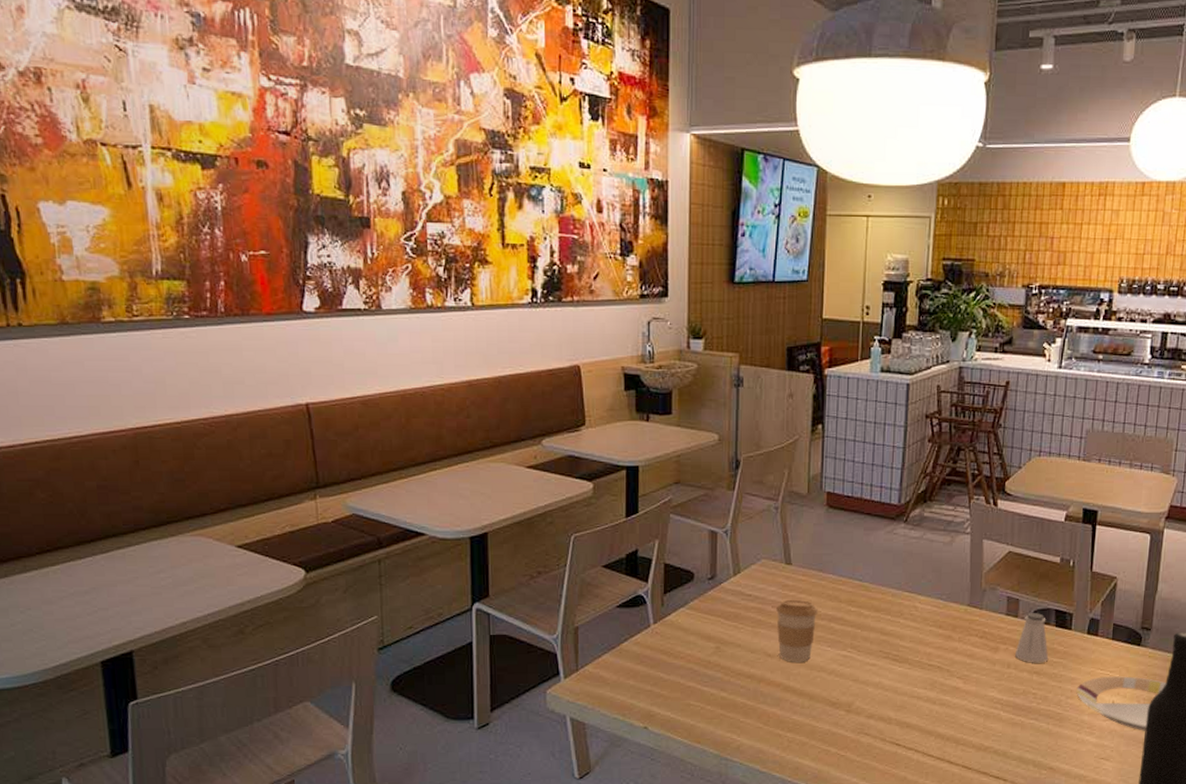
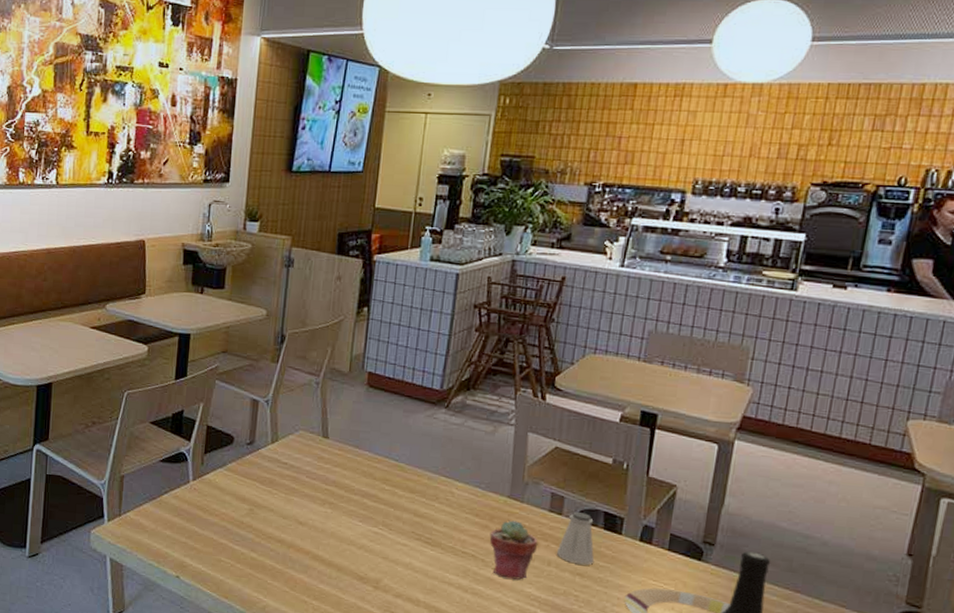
coffee cup: present [775,599,819,662] -> none [309,471,353,534]
potted succulent: none [953,628,998,686] -> present [489,520,538,580]

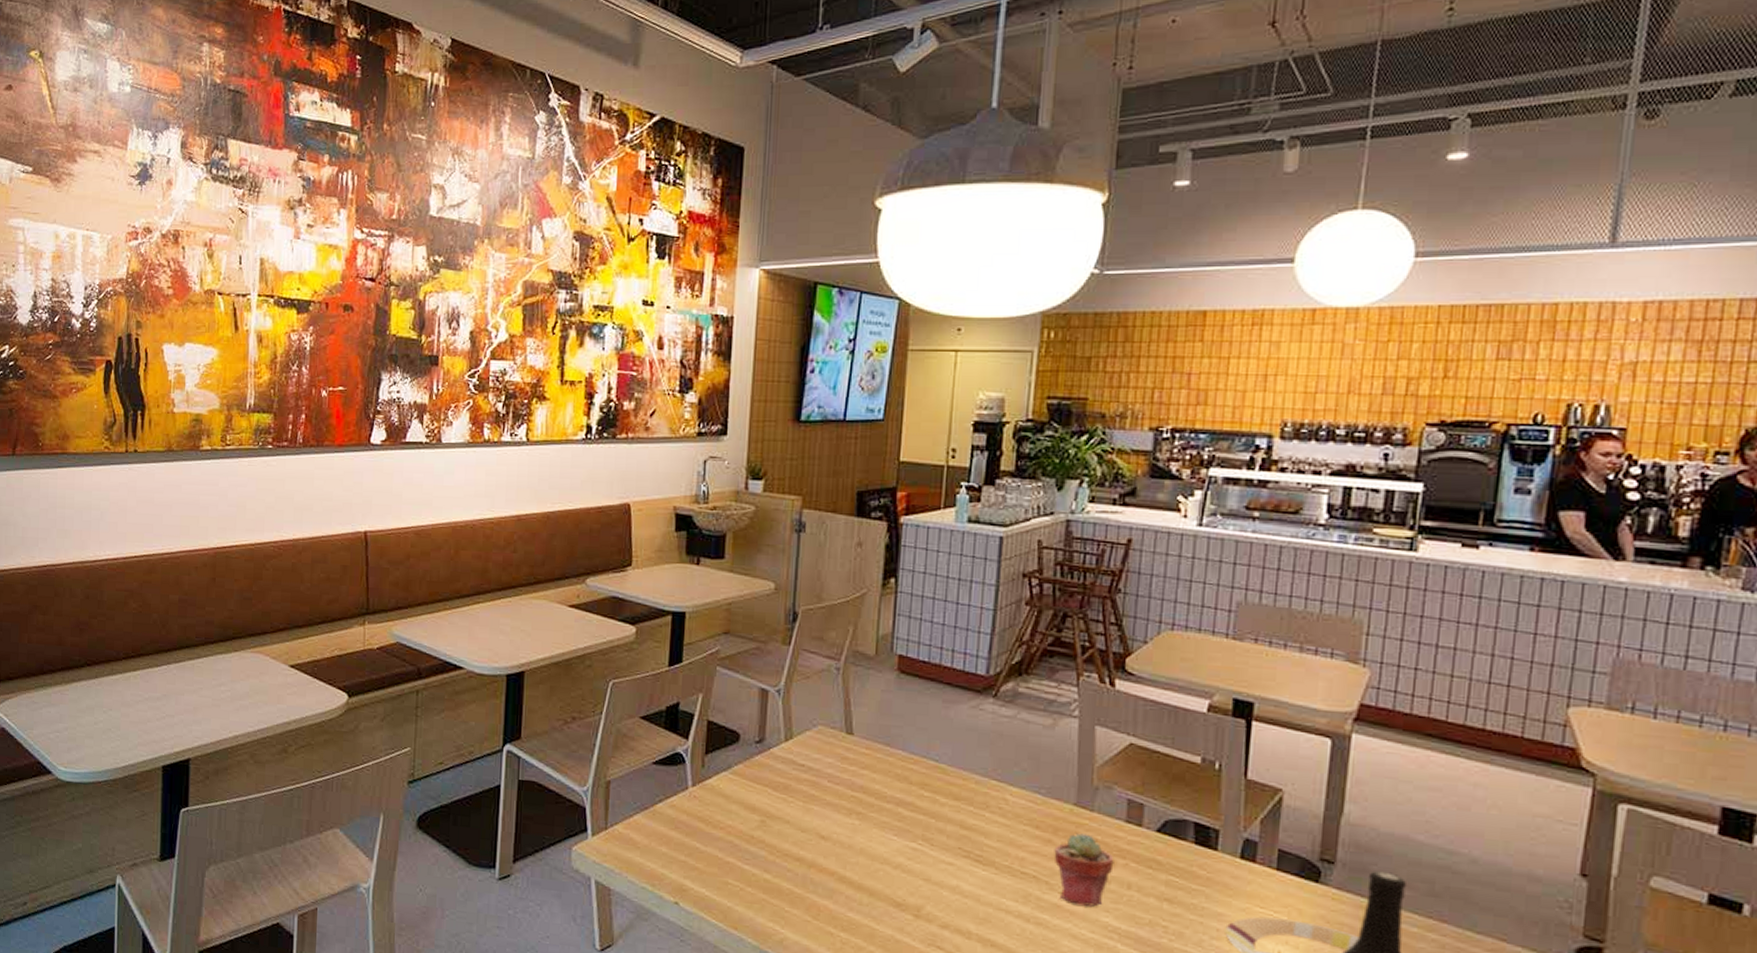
saltshaker: present [556,512,595,565] -> none [1137,823,1185,888]

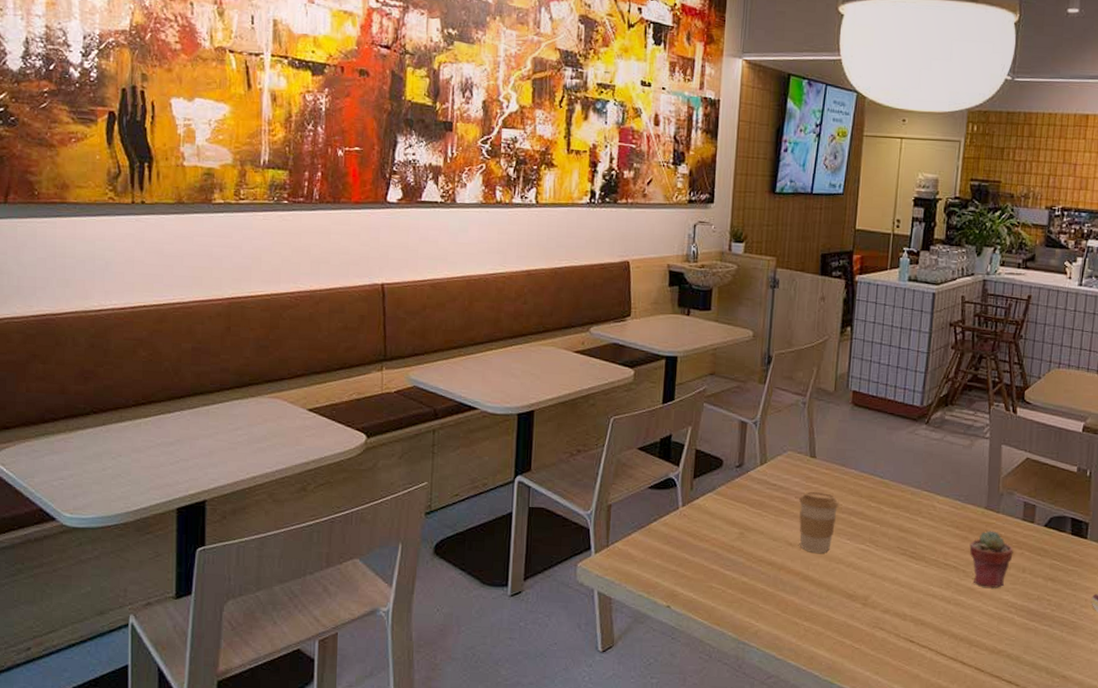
coffee cup: none [832,774,884,850] -> present [798,491,840,553]

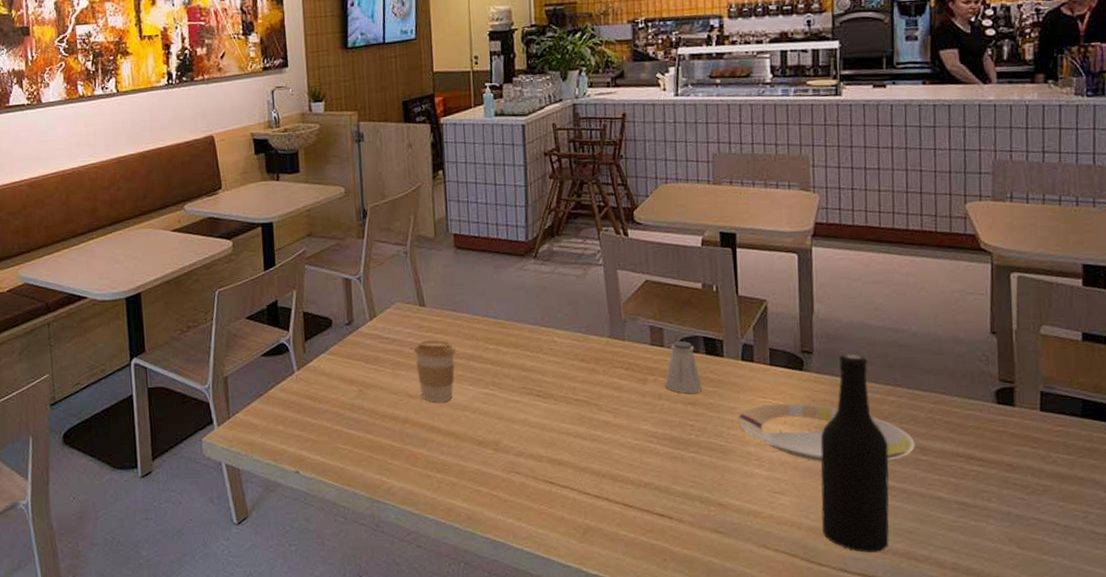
potted succulent: present [969,531,1014,589] -> none [598,360,646,420]
saltshaker: none [1030,520,1064,570] -> present [664,341,703,393]

